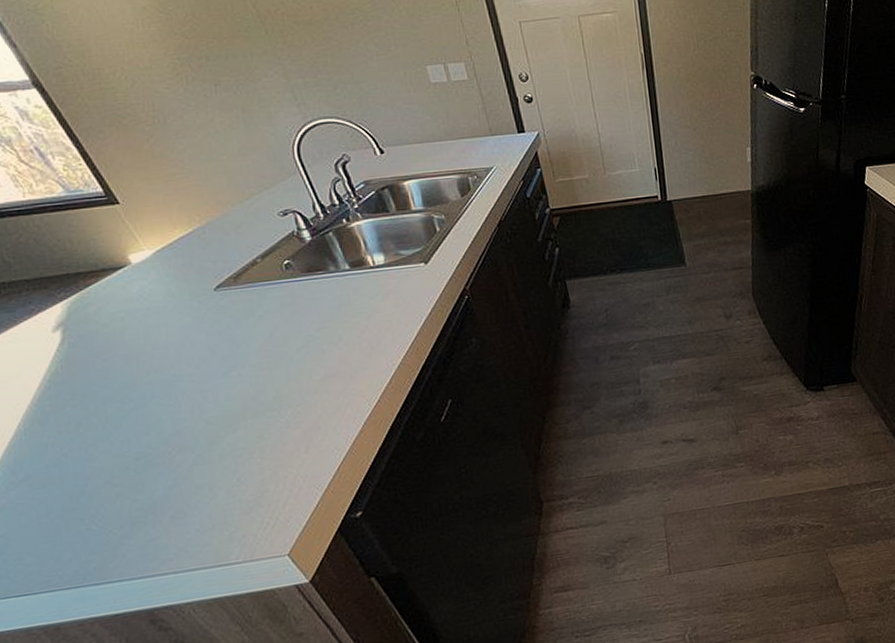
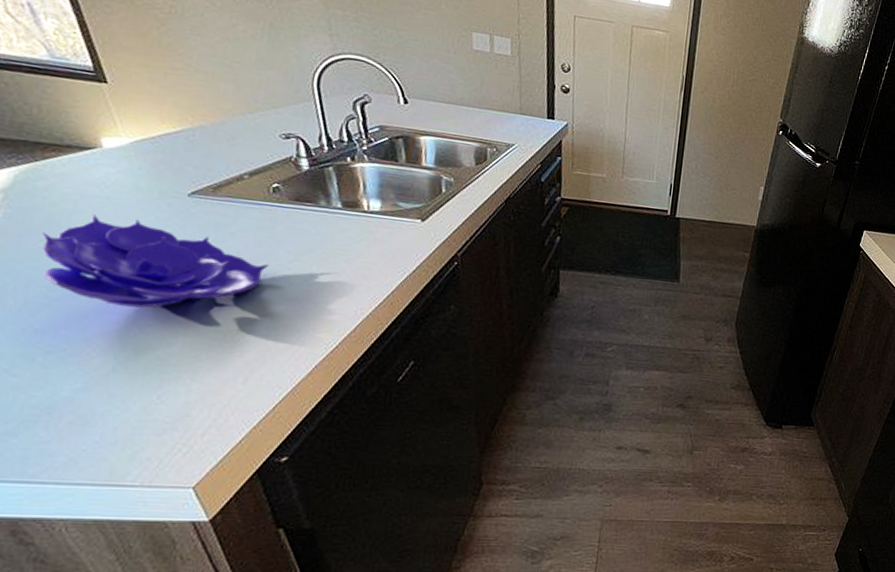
decorative bowl: none [103,322,300,405] -> present [41,214,269,308]

